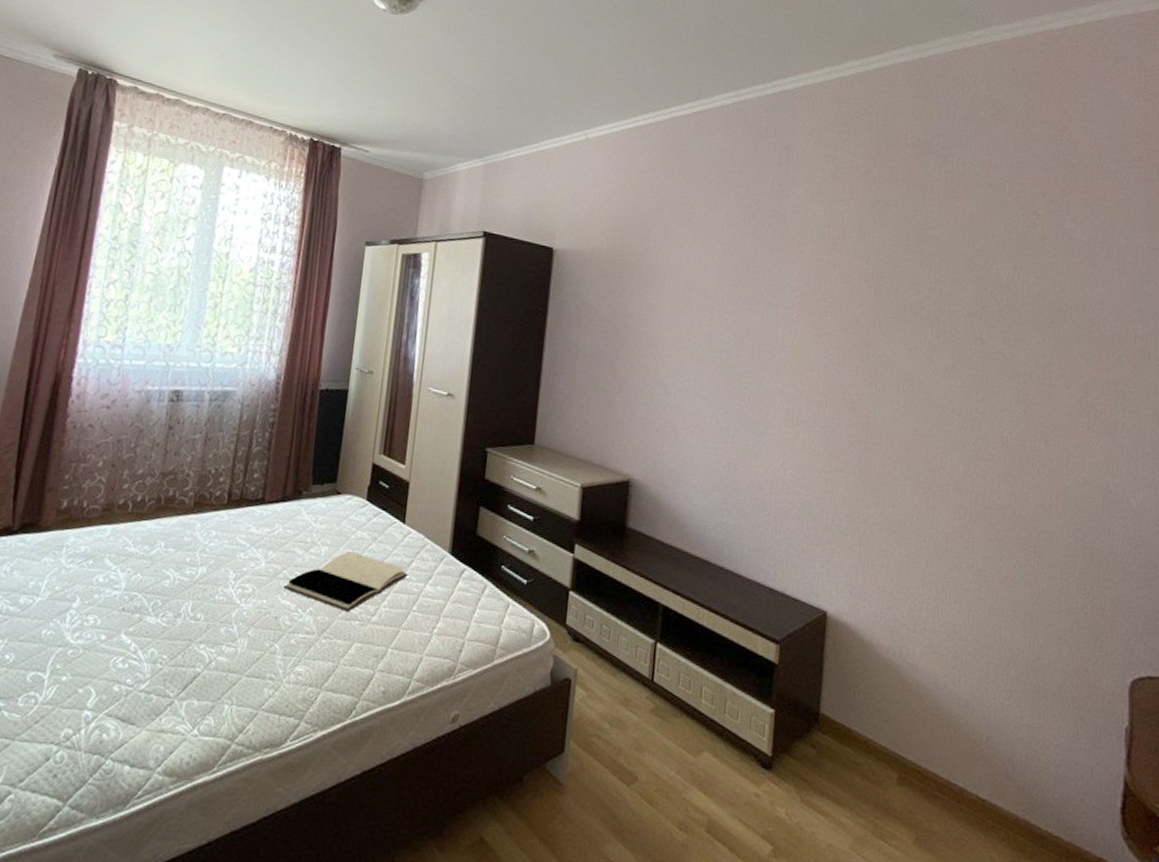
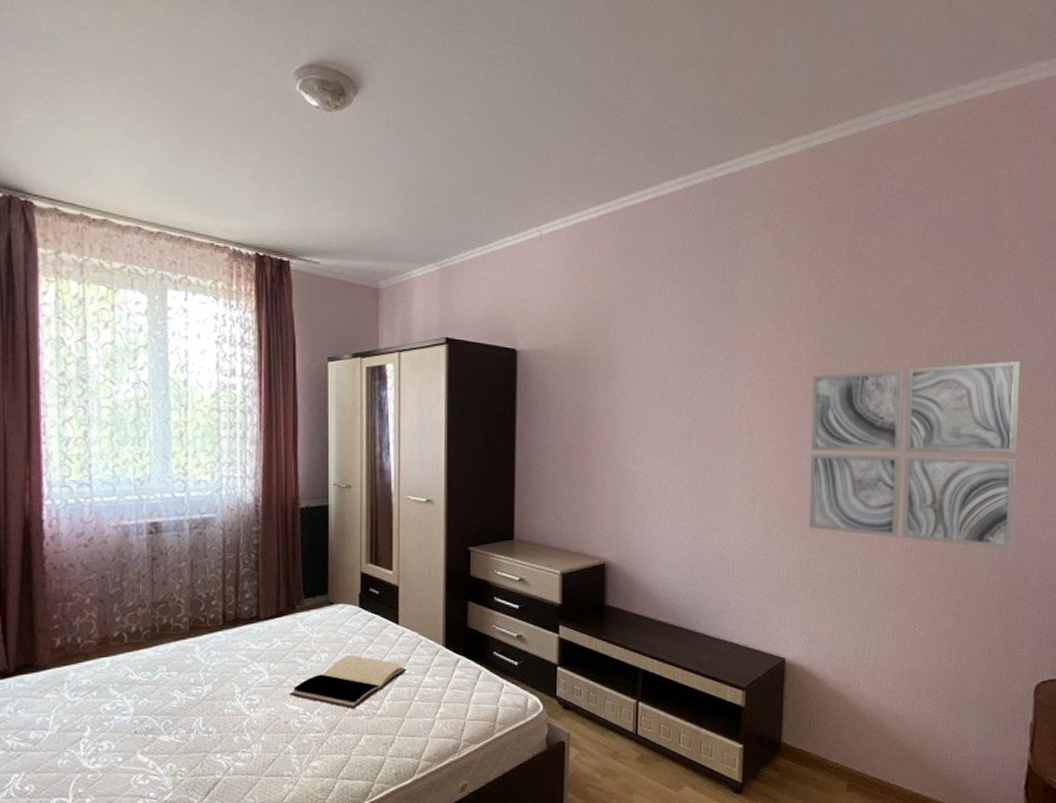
wall art: none [857,299,1101,514] -> present [808,360,1021,550]

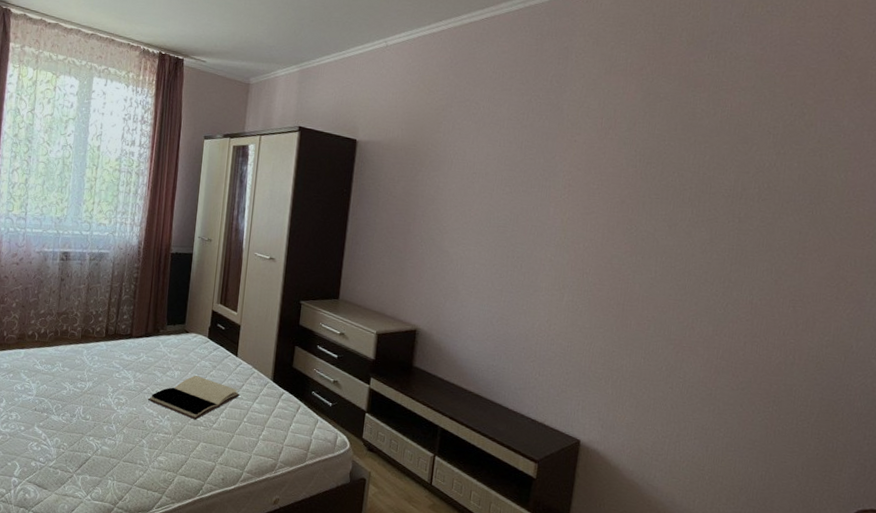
wall art: present [808,360,1021,550] -> none [615,182,862,372]

